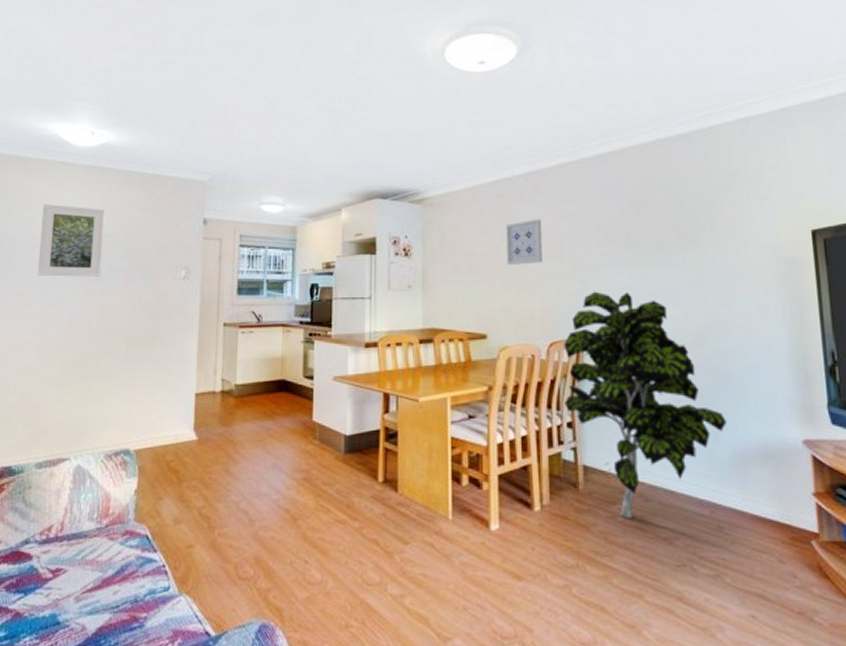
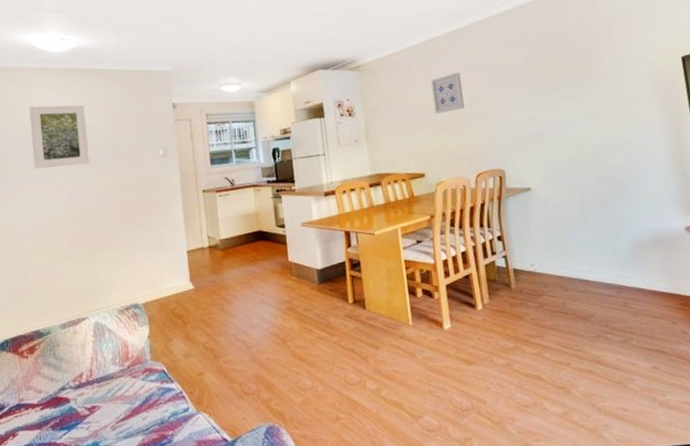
indoor plant: present [564,291,727,518] -> none [488,125,625,306]

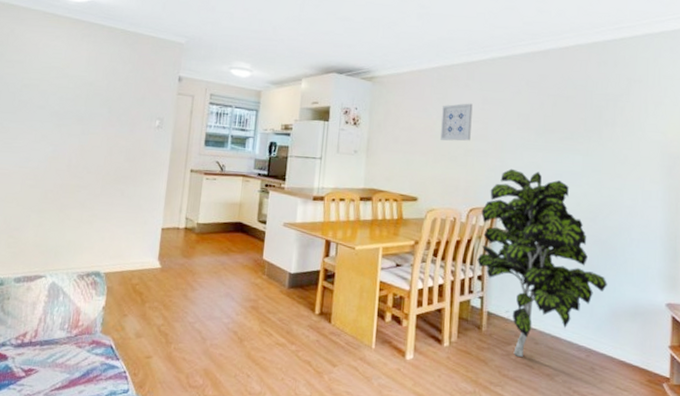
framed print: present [29,105,90,169] -> none [24,49,90,120]
indoor plant: none [488,125,625,306] -> present [477,168,607,357]

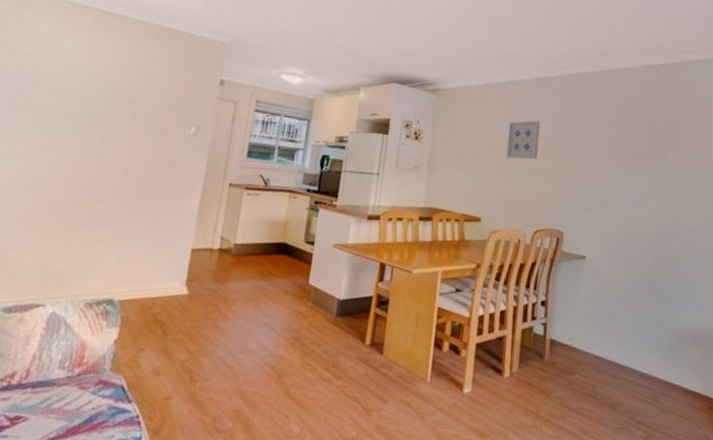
indoor plant: present [477,168,607,357] -> none [541,189,671,387]

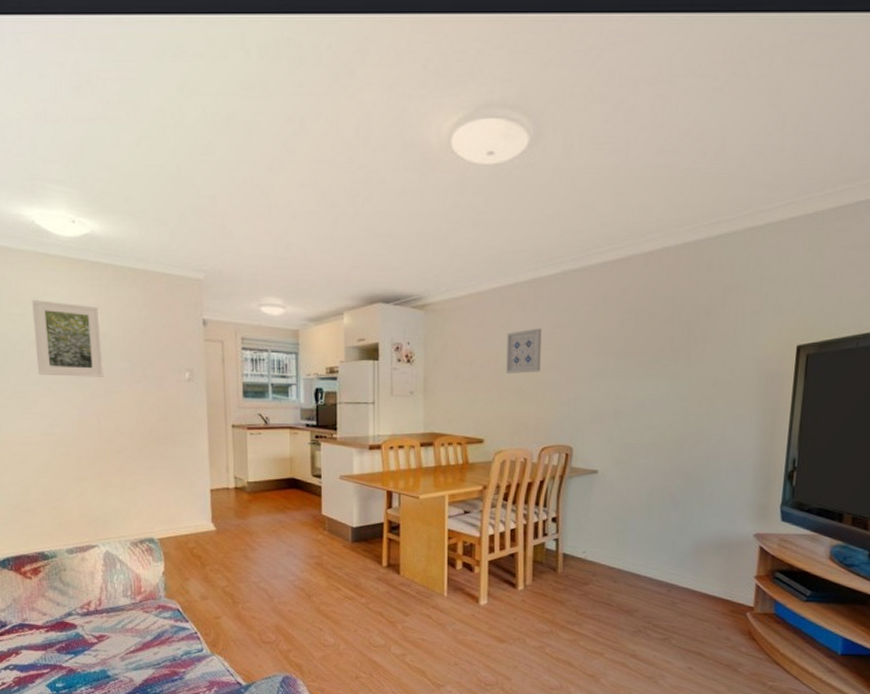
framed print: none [29,41,115,124] -> present [32,299,104,377]

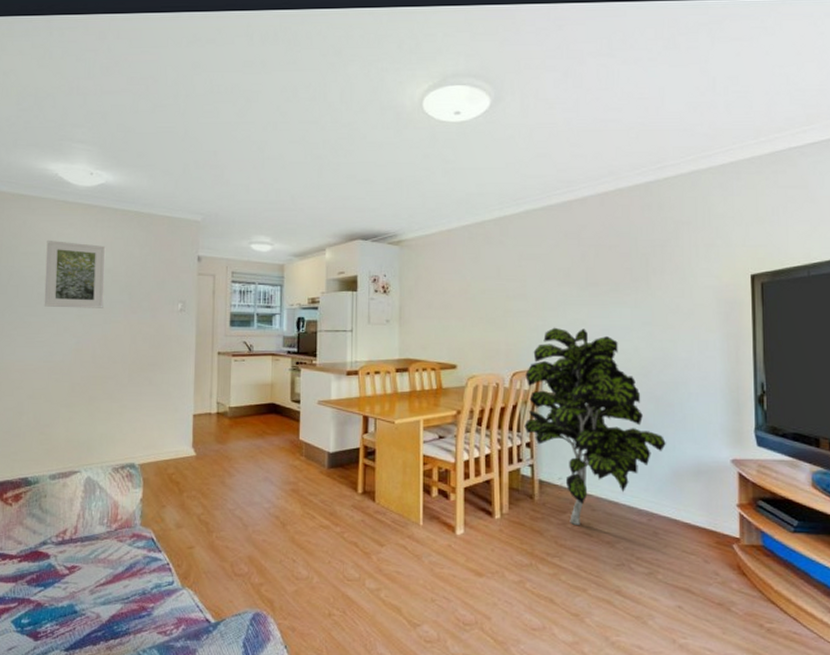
wall art: present [505,328,542,373] -> none [475,261,508,302]
indoor plant: none [551,400,692,595] -> present [524,327,666,525]

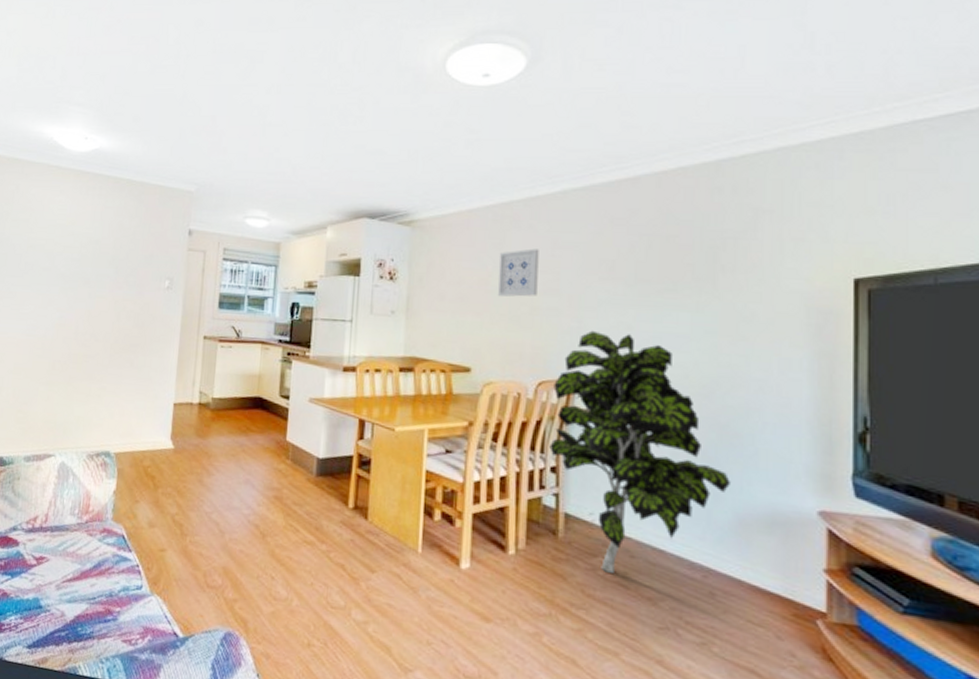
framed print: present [44,239,106,308] -> none [30,206,96,282]
wall art: none [475,261,508,302] -> present [498,248,539,297]

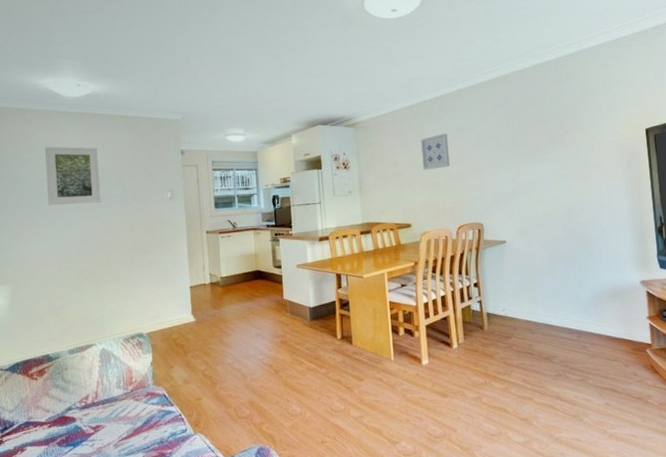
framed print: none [30,206,96,282] -> present [44,146,102,205]
indoor plant: present [549,330,730,573] -> none [469,184,587,347]

